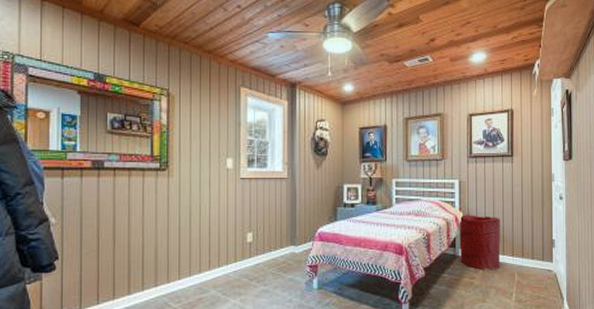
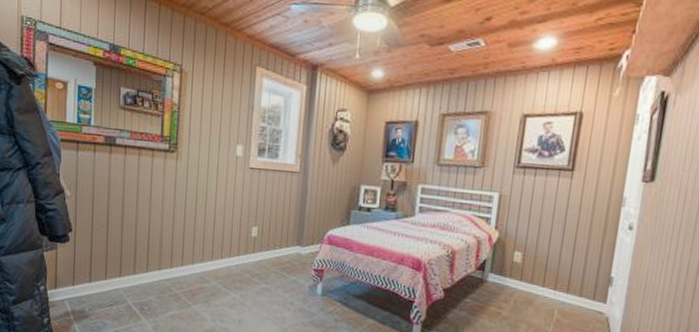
laundry hamper: present [460,215,500,271] -> none [488,234,546,303]

